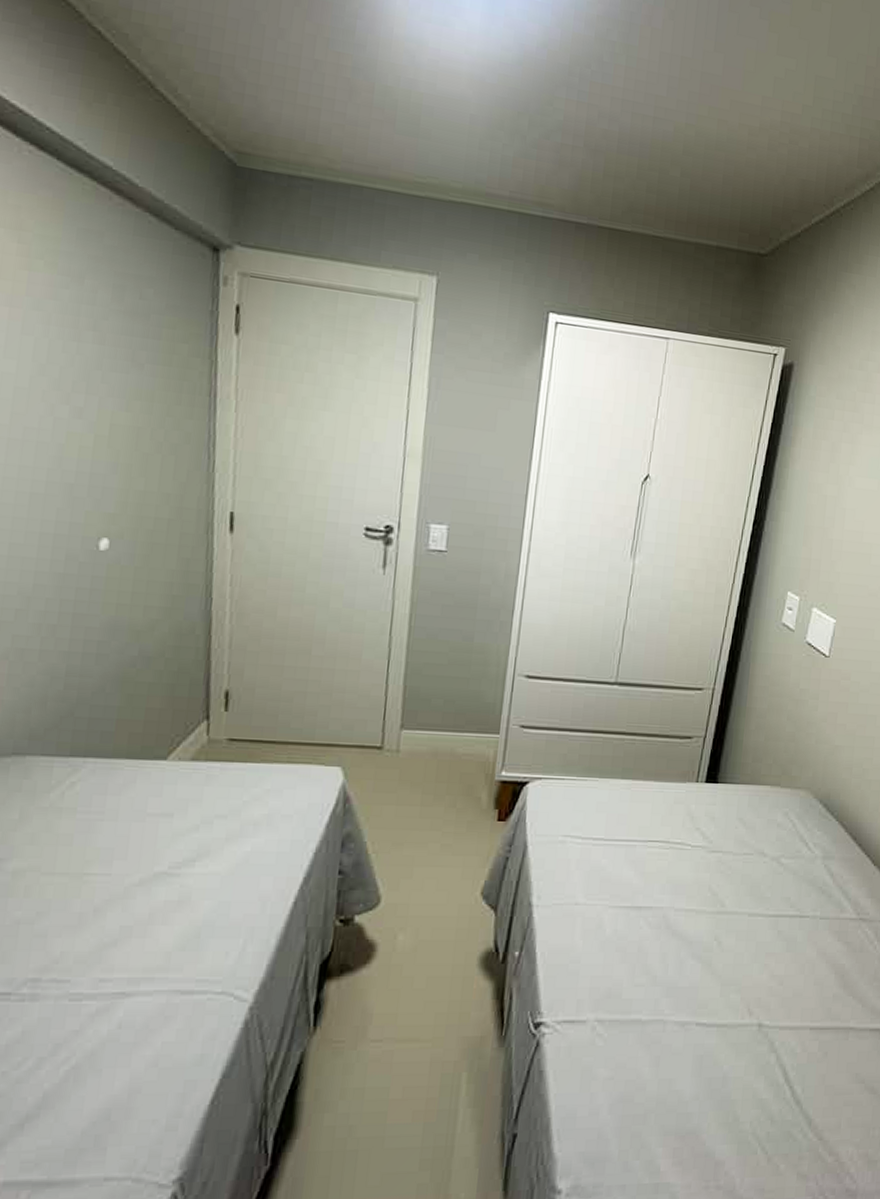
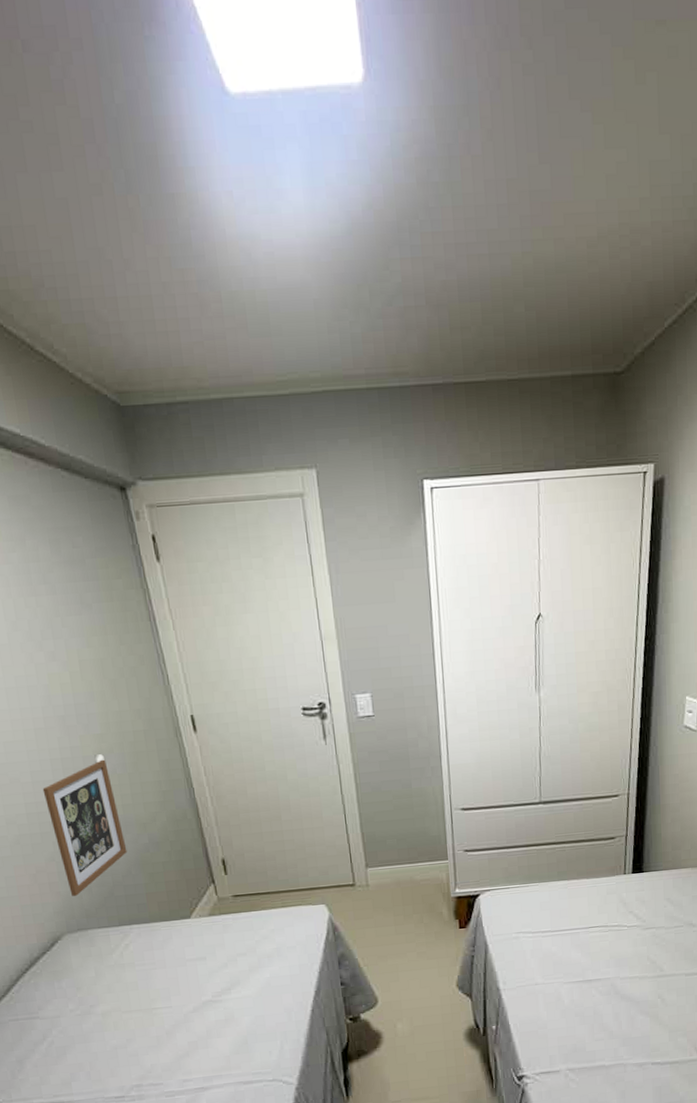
picture frame: none [16,544,111,709] -> present [42,759,128,896]

